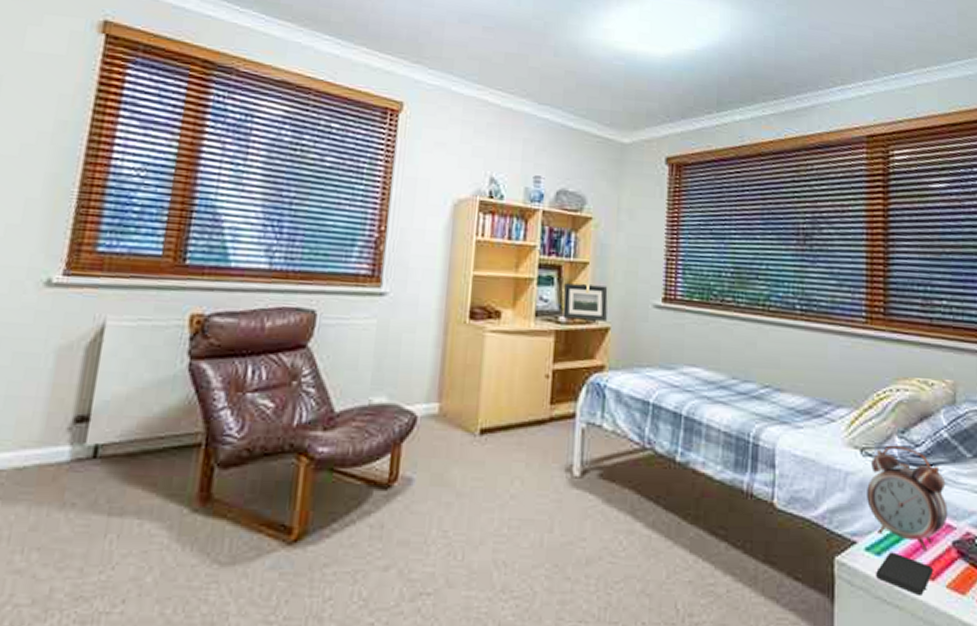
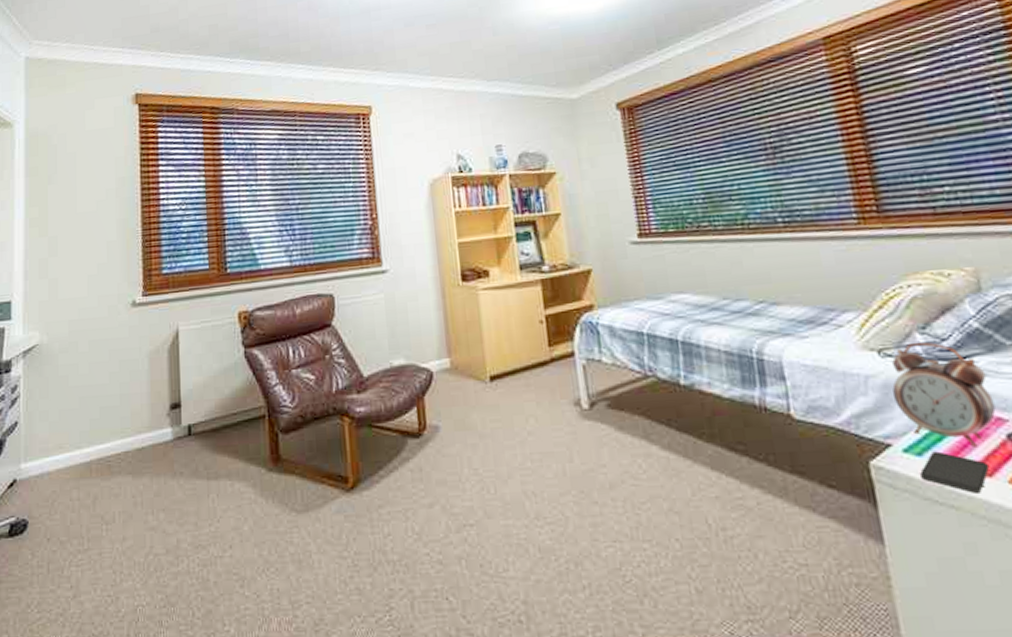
picture frame: present [563,283,608,321] -> none [541,232,587,268]

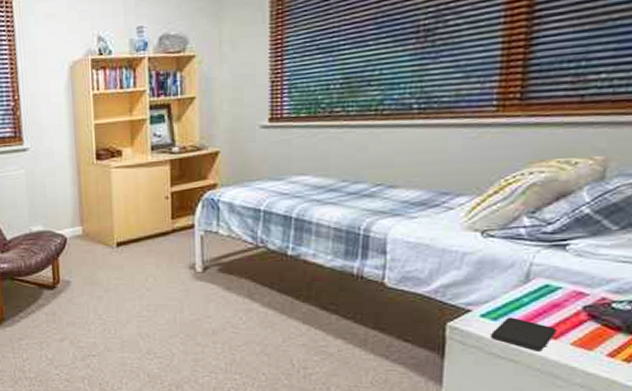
alarm clock: present [892,341,996,448] -> none [485,225,582,316]

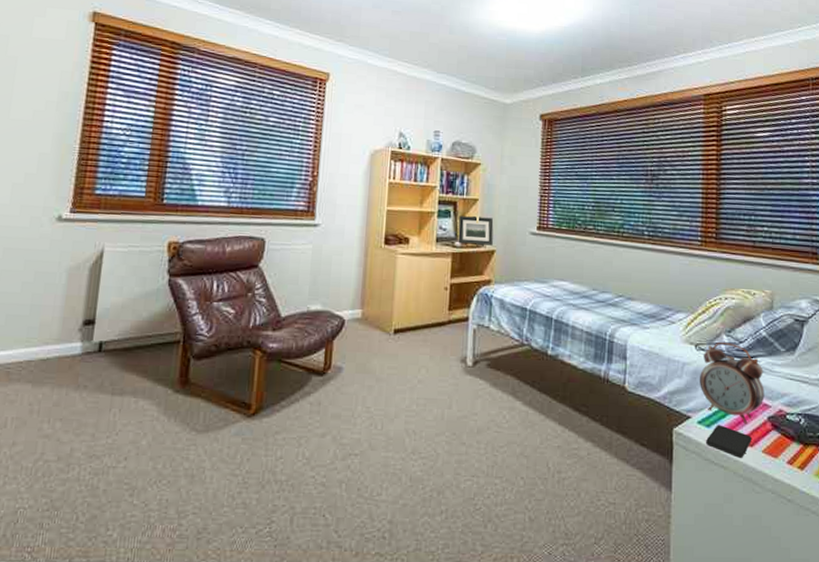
picture frame: none [175,116,216,149] -> present [458,216,494,246]
alarm clock: none [485,225,582,316] -> present [700,341,765,424]

